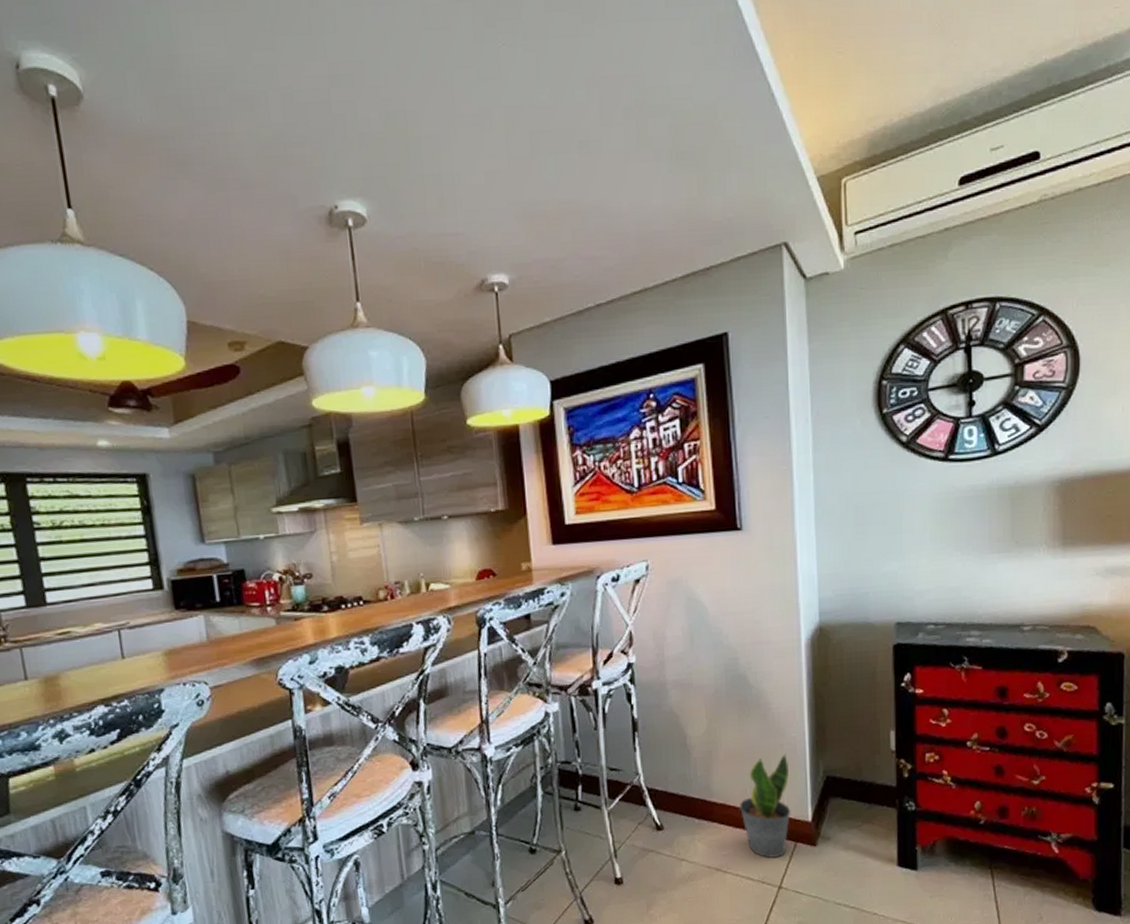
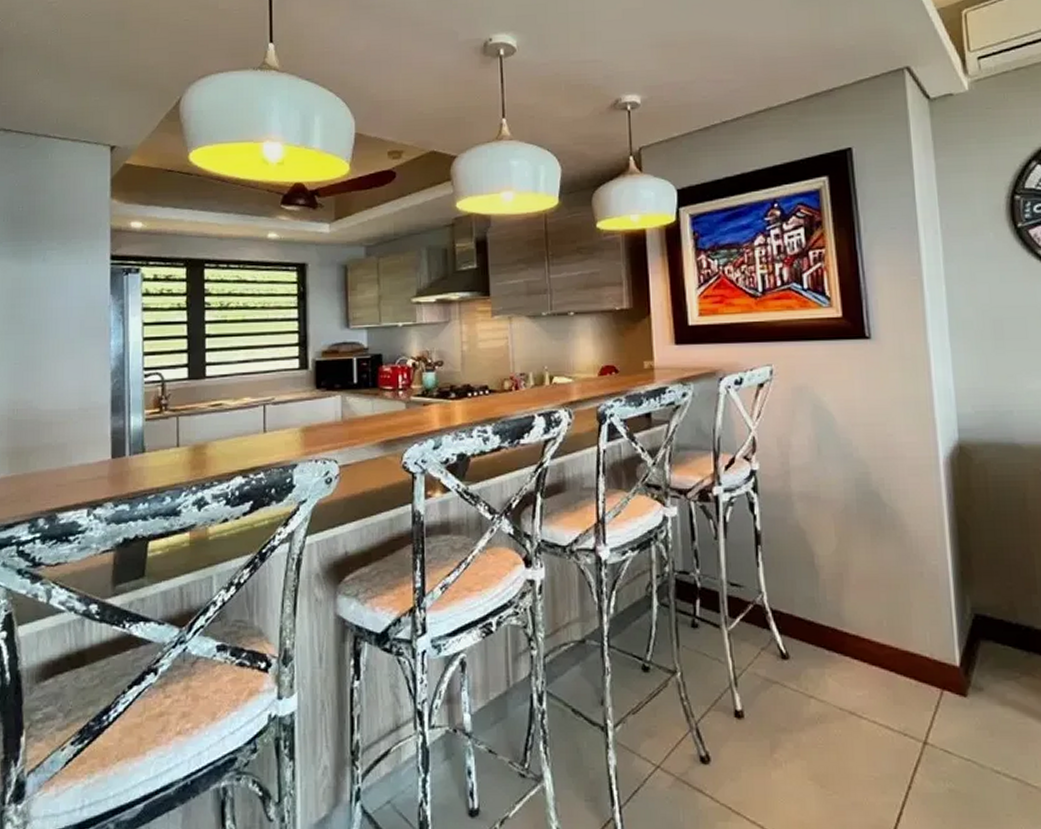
potted plant: present [739,753,791,858] -> none [874,584,936,707]

